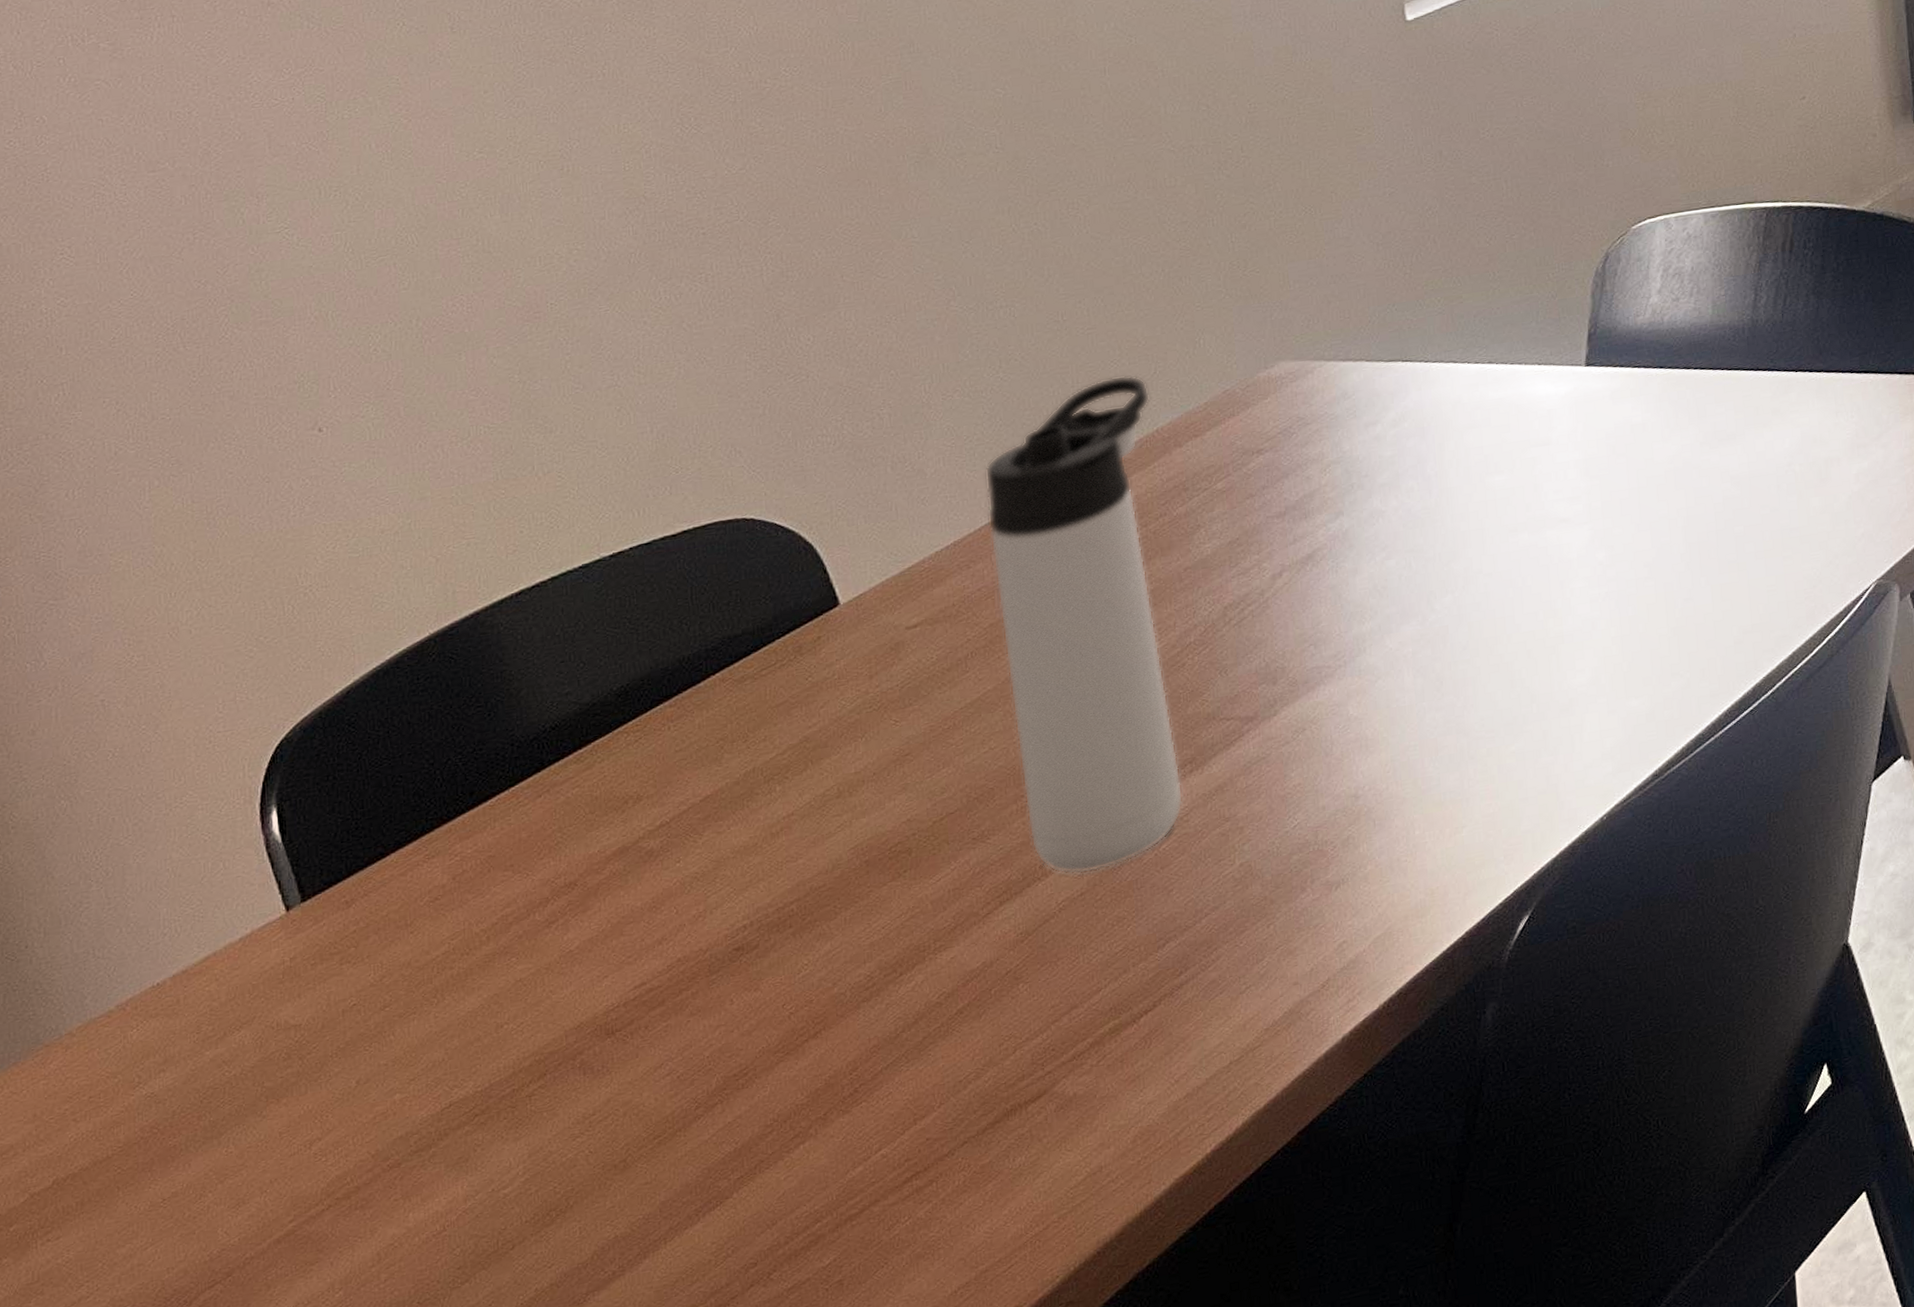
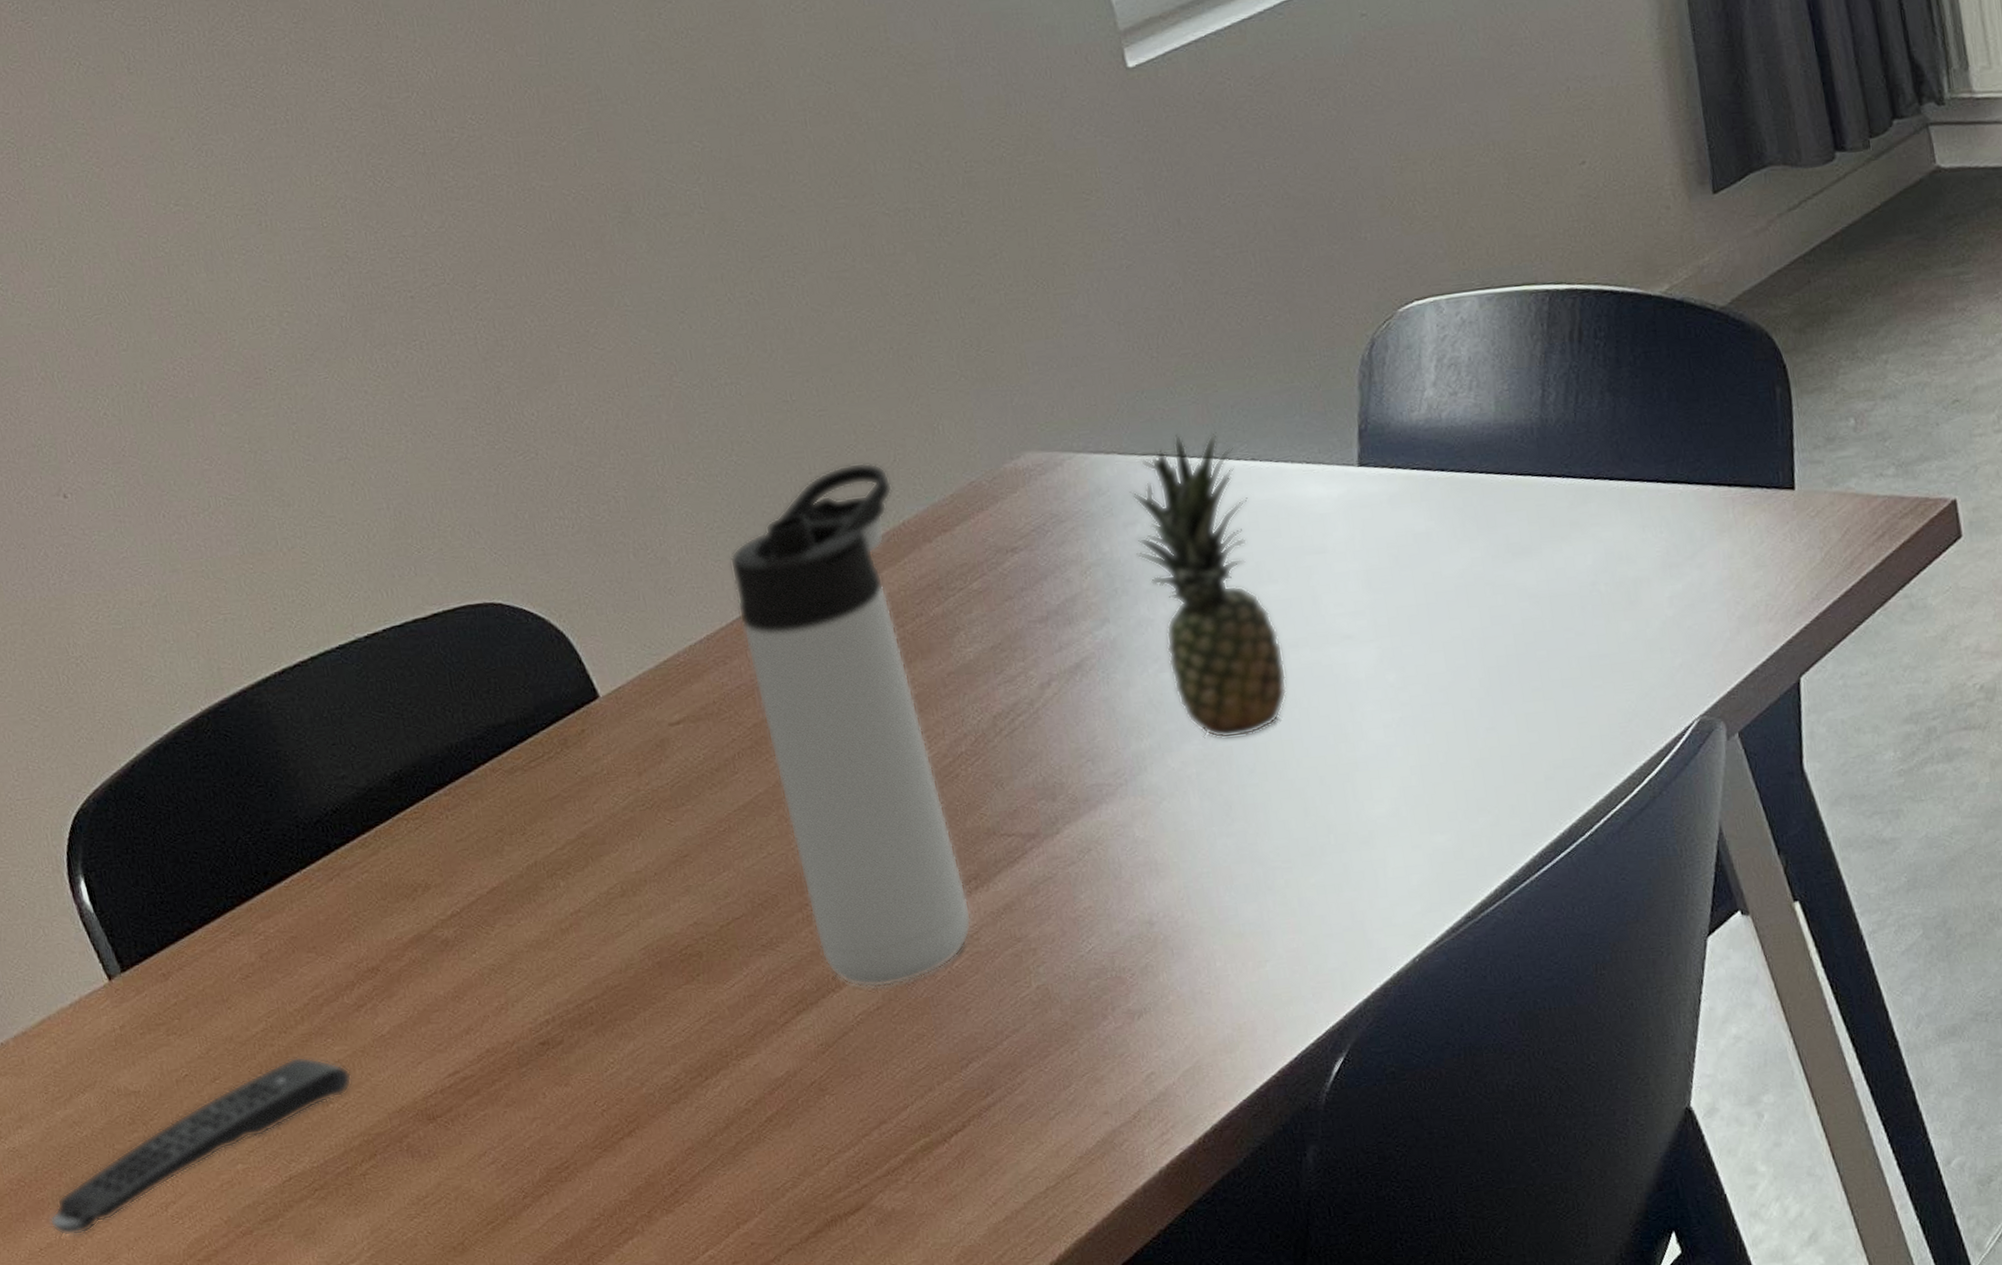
remote control: none [179,977,532,1184] -> present [49,1056,353,1237]
fruit: none [1373,339,1505,619] -> present [1129,432,1287,739]

